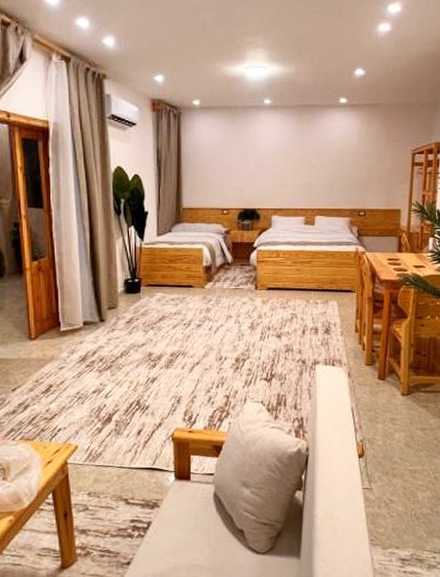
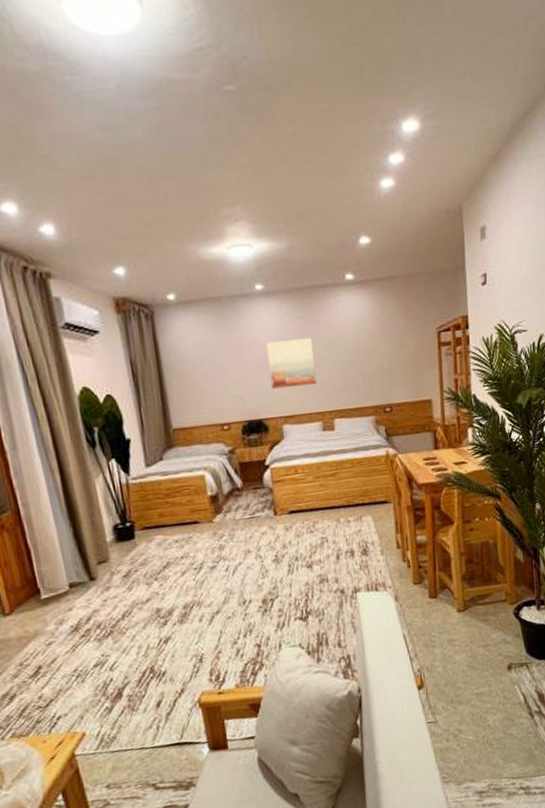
wall art: none [267,147,305,186] -> present [266,338,317,390]

